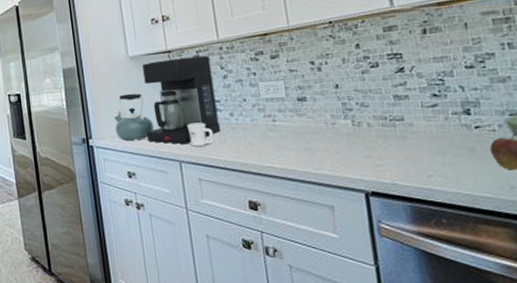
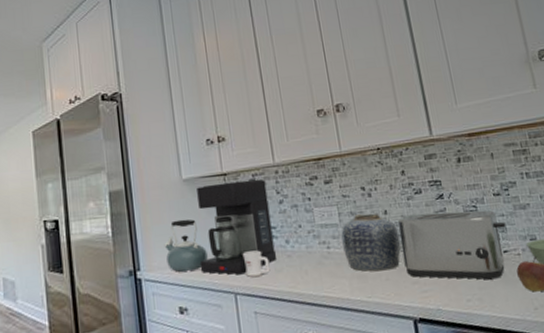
decorative jar: none [287,87,354,145] -> present [341,213,402,272]
toaster: none [349,83,480,156] -> present [397,210,506,280]

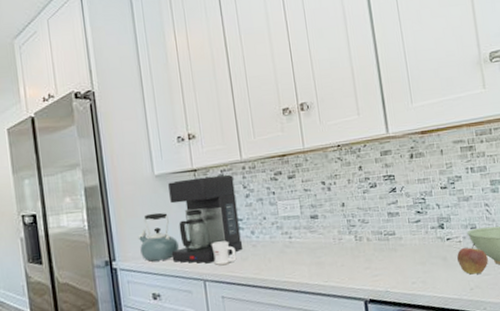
decorative jar: present [341,213,402,272] -> none [301,205,356,259]
toaster: present [397,210,506,280] -> none [353,202,450,265]

